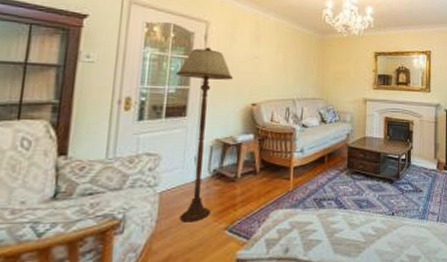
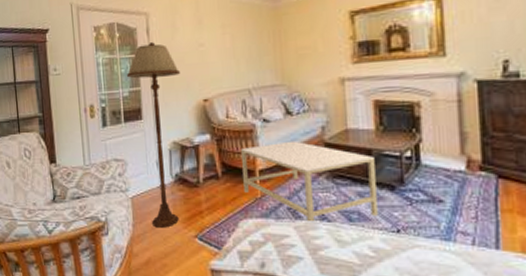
coffee table: none [278,143,382,209] -> present [241,140,378,221]

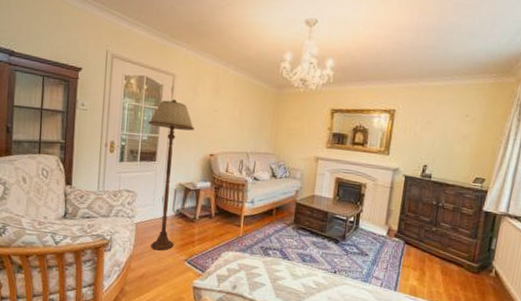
coffee table: present [241,140,378,221] -> none [230,197,329,260]

